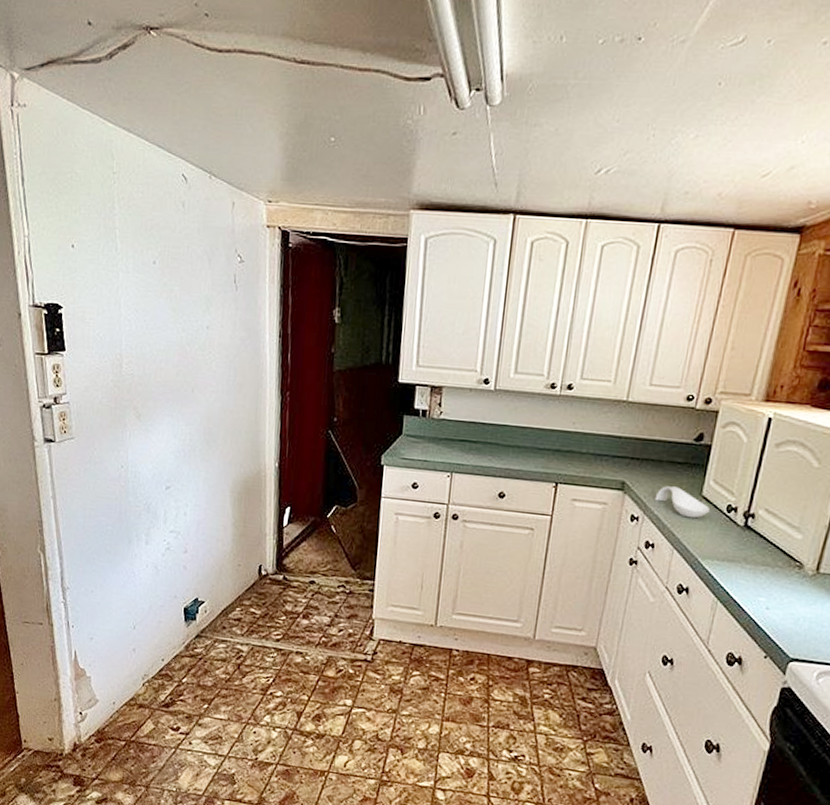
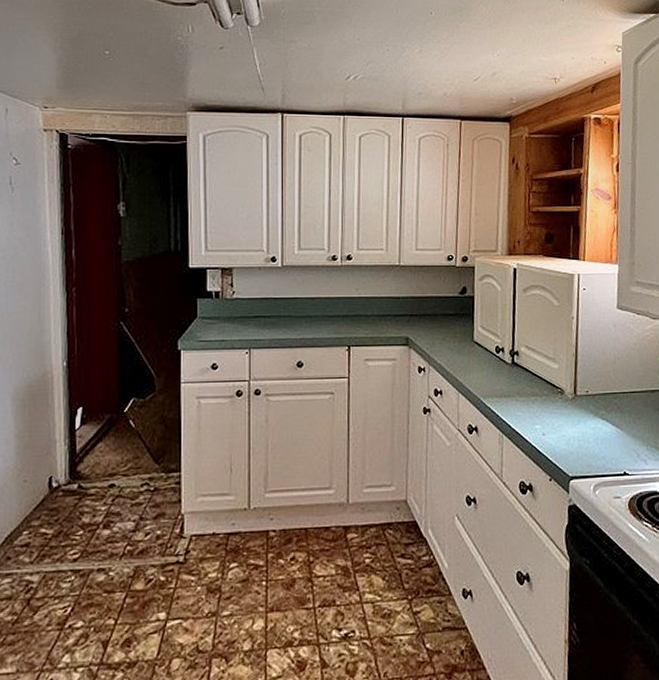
spoon rest: present [654,486,711,519] -> none [436,336,483,363]

